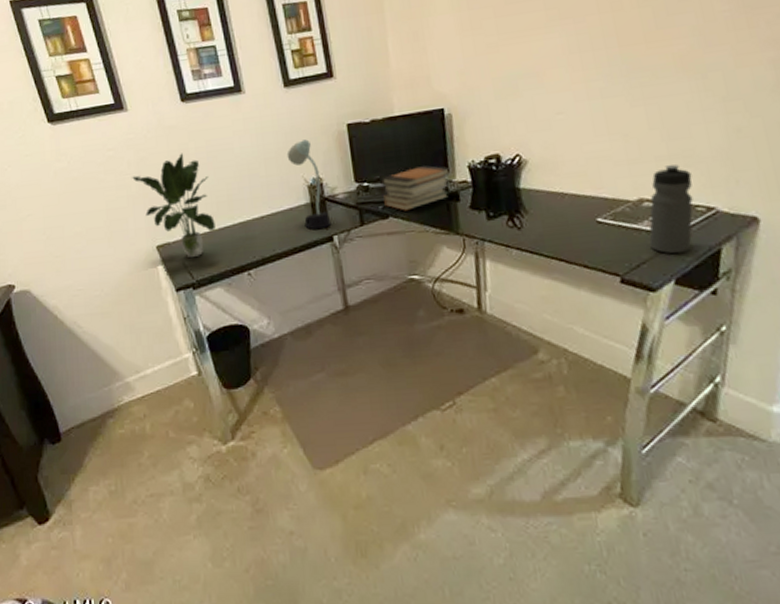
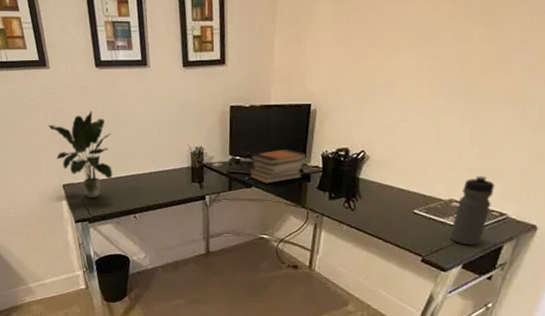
desk lamp: present [286,139,332,230] -> none [177,114,206,189]

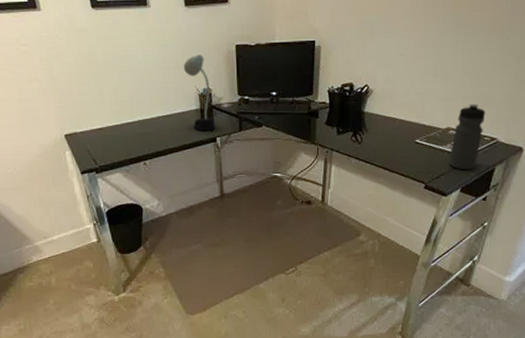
potted plant: present [48,111,112,198] -> none [44,55,118,147]
desk lamp: none [177,114,206,189] -> present [183,55,216,132]
book stack: present [250,149,308,184] -> none [259,87,315,122]

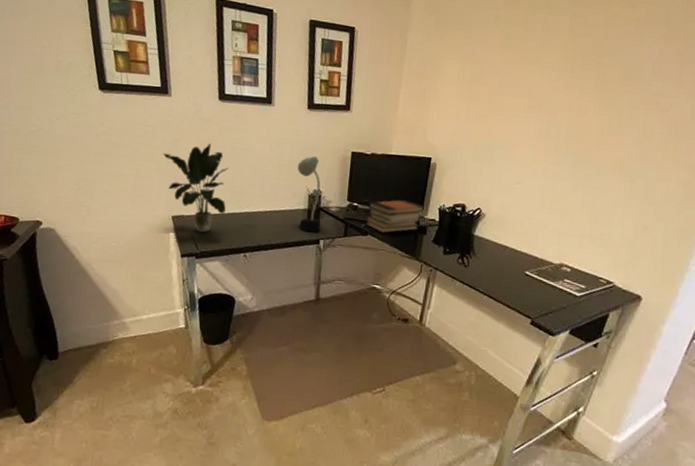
potted plant: none [44,55,118,147] -> present [163,143,228,233]
book stack: none [259,87,315,122] -> present [367,200,425,233]
water bottle: present [449,104,486,170] -> none [559,243,603,312]

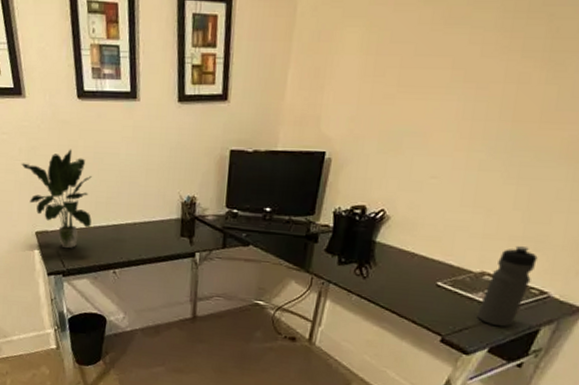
desk lamp: present [297,156,321,233] -> none [168,158,197,245]
book stack: present [367,200,425,233] -> none [248,204,317,243]
water bottle: none [559,243,603,312] -> present [477,246,538,327]

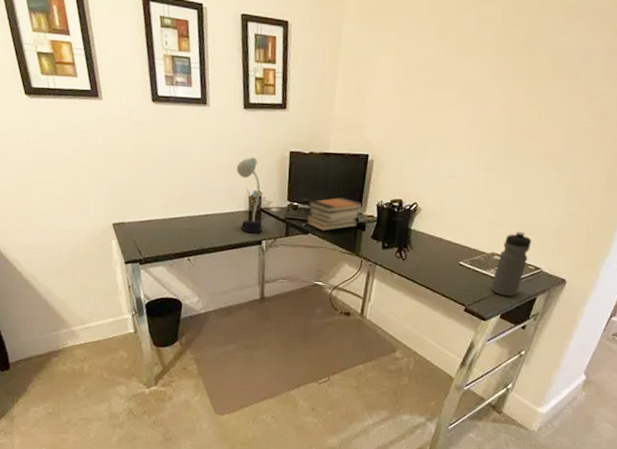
potted plant: present [22,149,92,249] -> none [99,147,167,239]
desk lamp: none [168,158,197,245] -> present [236,157,263,234]
book stack: none [248,204,317,243] -> present [307,198,364,231]

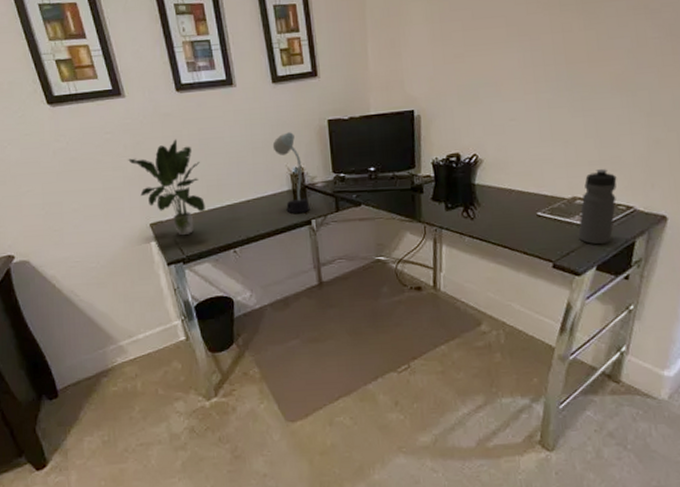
potted plant: none [99,147,167,239] -> present [128,139,205,236]
book stack: present [307,198,364,231] -> none [356,160,417,200]

